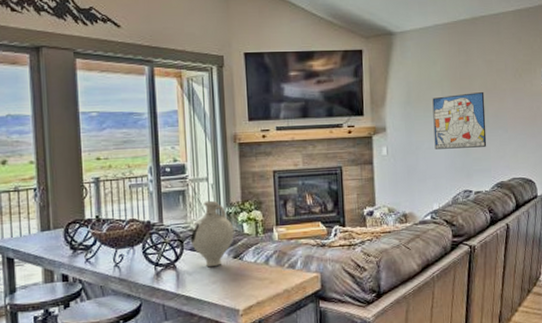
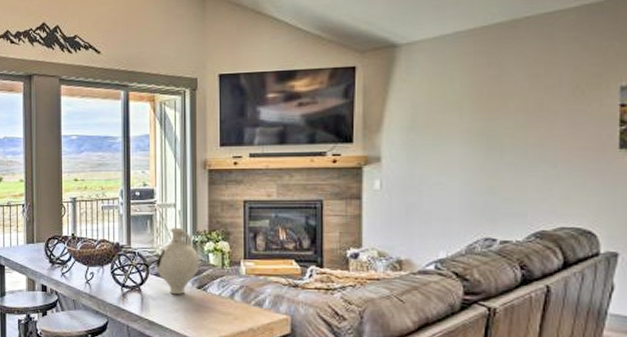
wall art: present [432,91,487,149] -> none [445,114,524,185]

